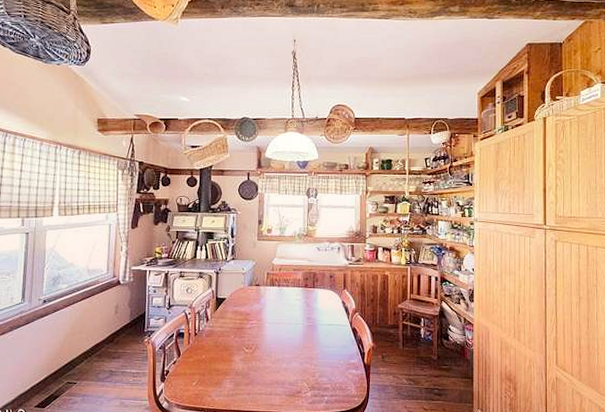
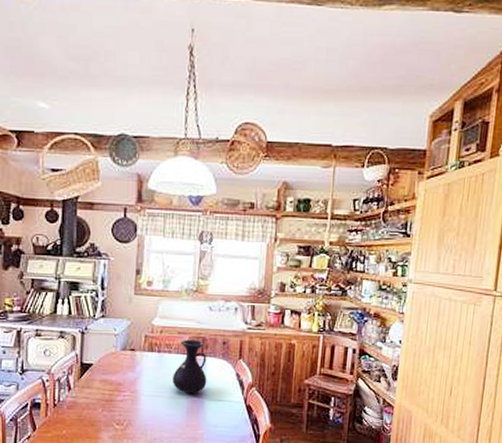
vase: none [291,274,319,320] -> present [172,339,207,393]

